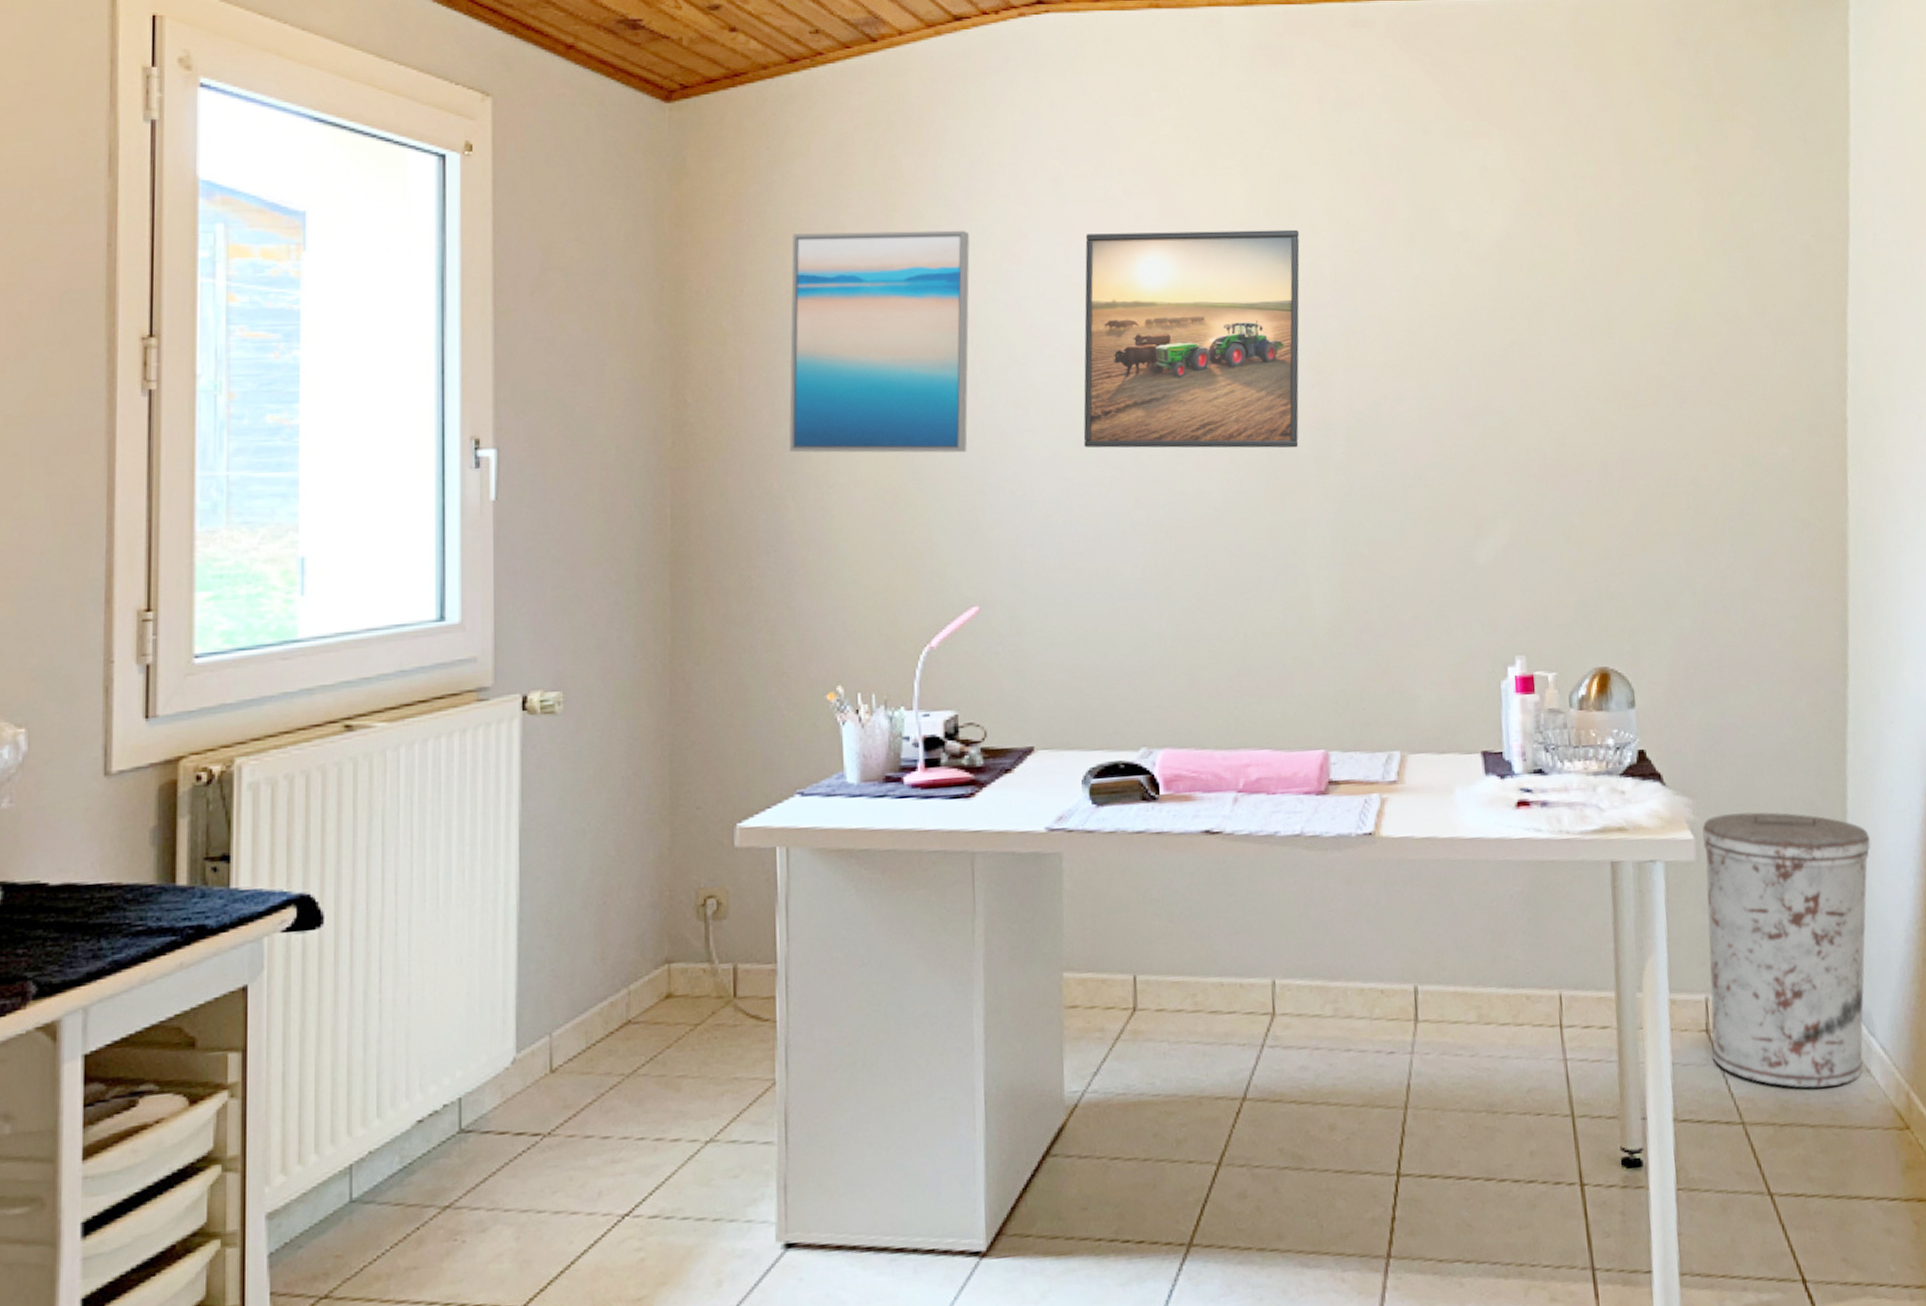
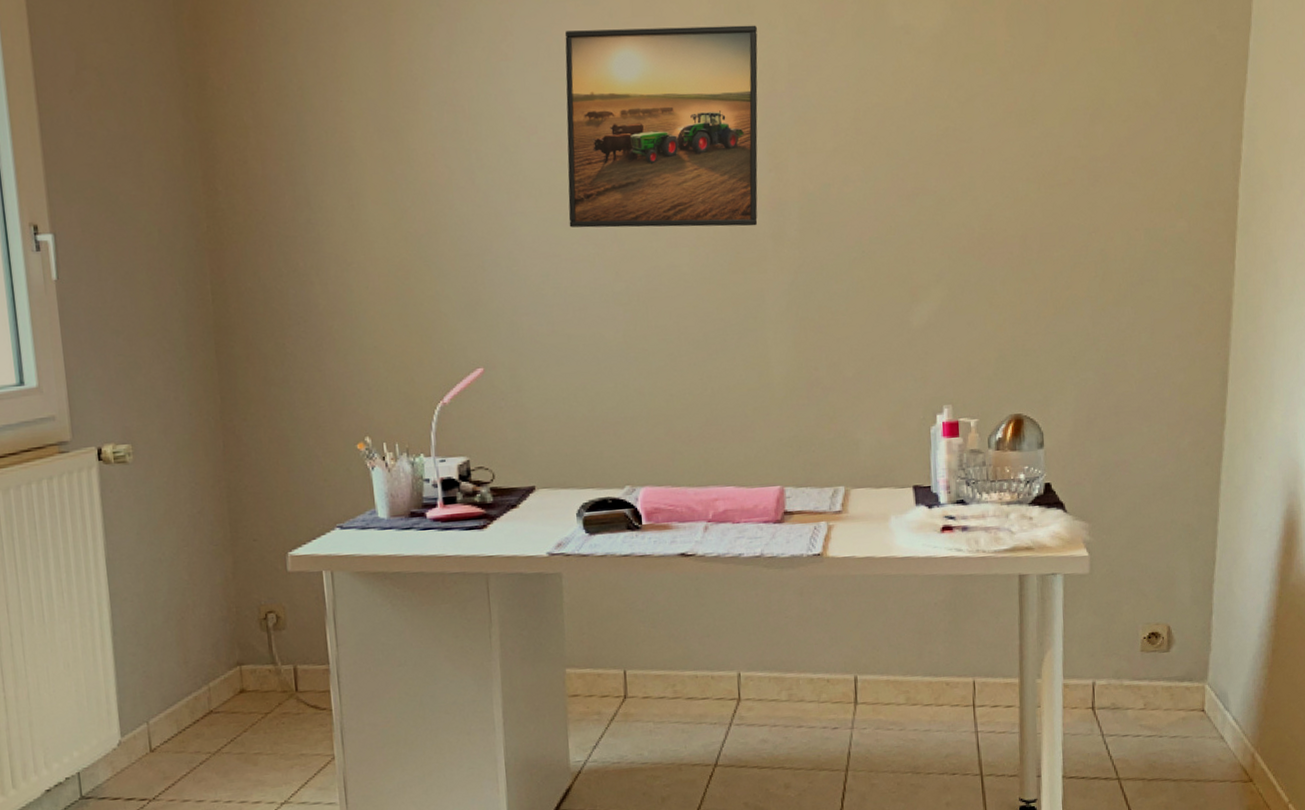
wall art: present [789,230,970,453] -> none [300,28,467,235]
trash can: present [1702,812,1871,1089] -> none [1096,533,1235,752]

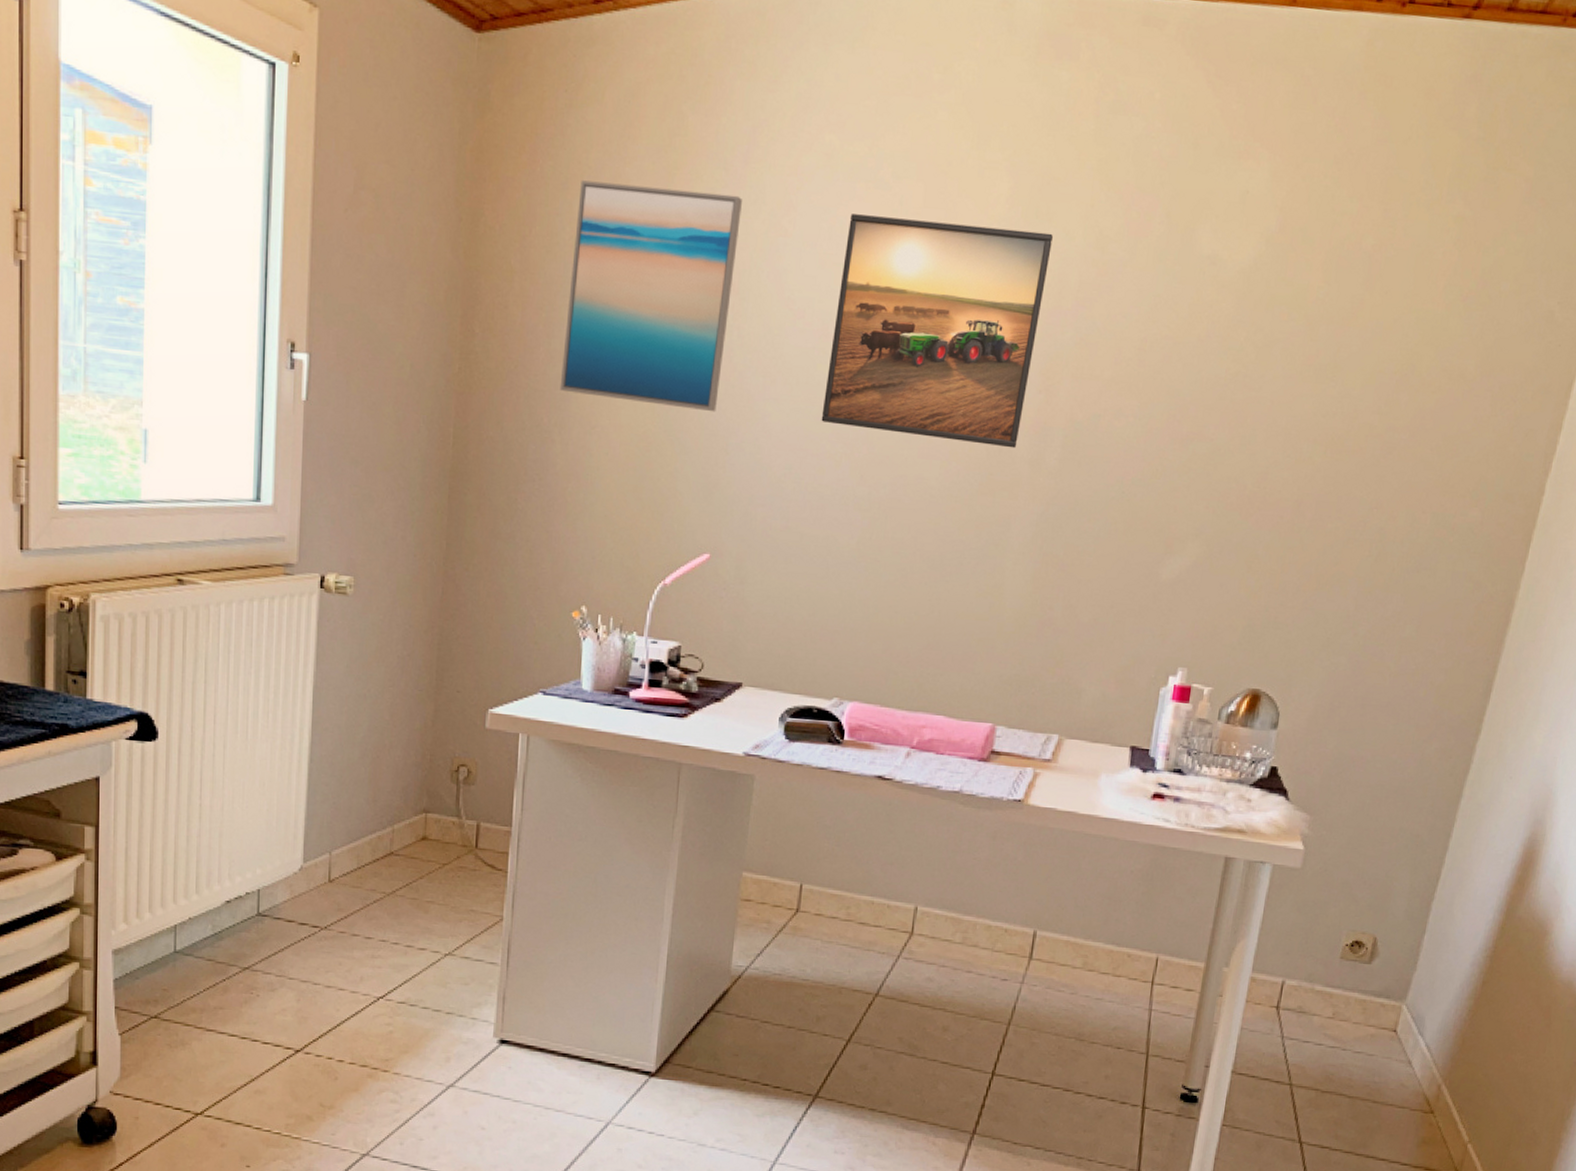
wall art: none [300,28,467,235] -> present [559,180,742,412]

